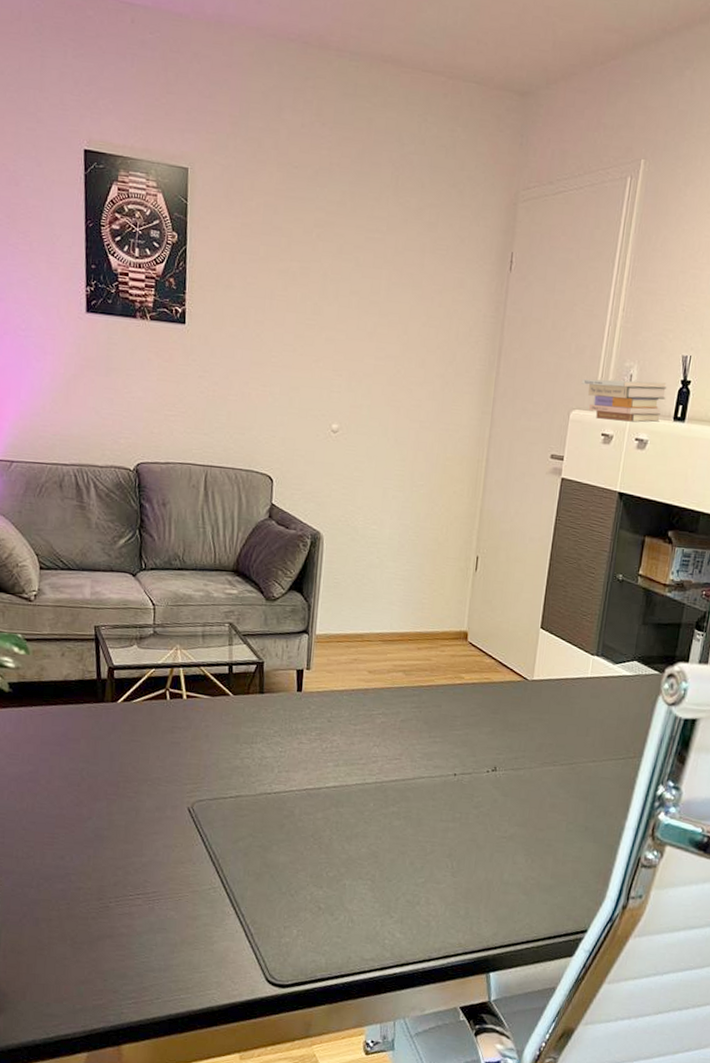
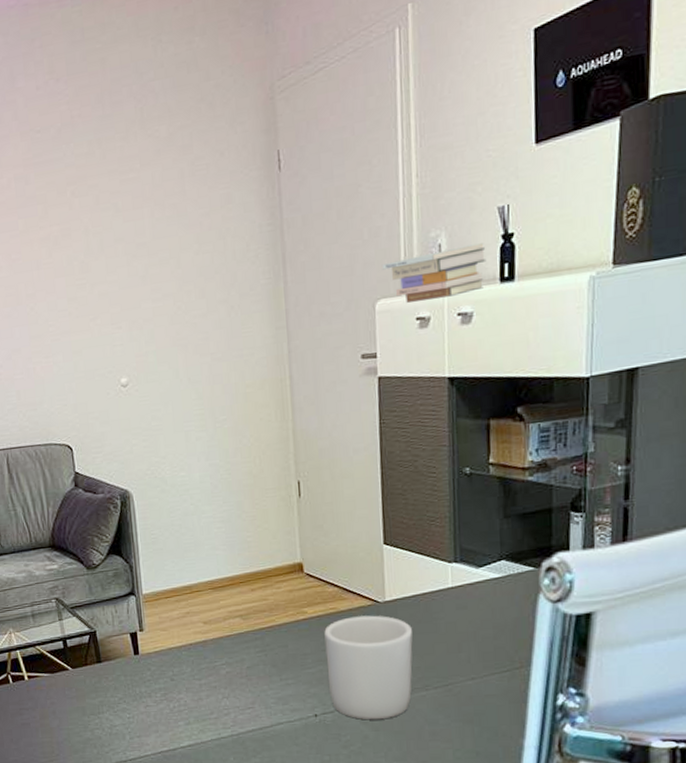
mug: none [470,689,551,787] -> present [324,615,413,720]

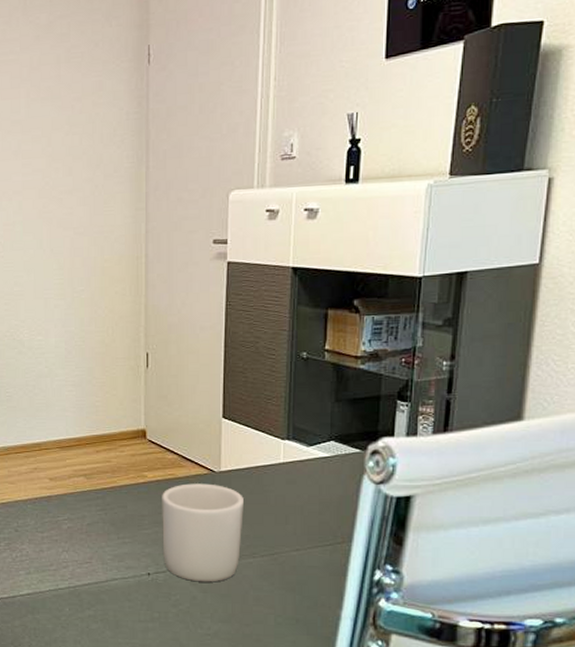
books: present [381,243,487,303] -> none [237,146,334,195]

